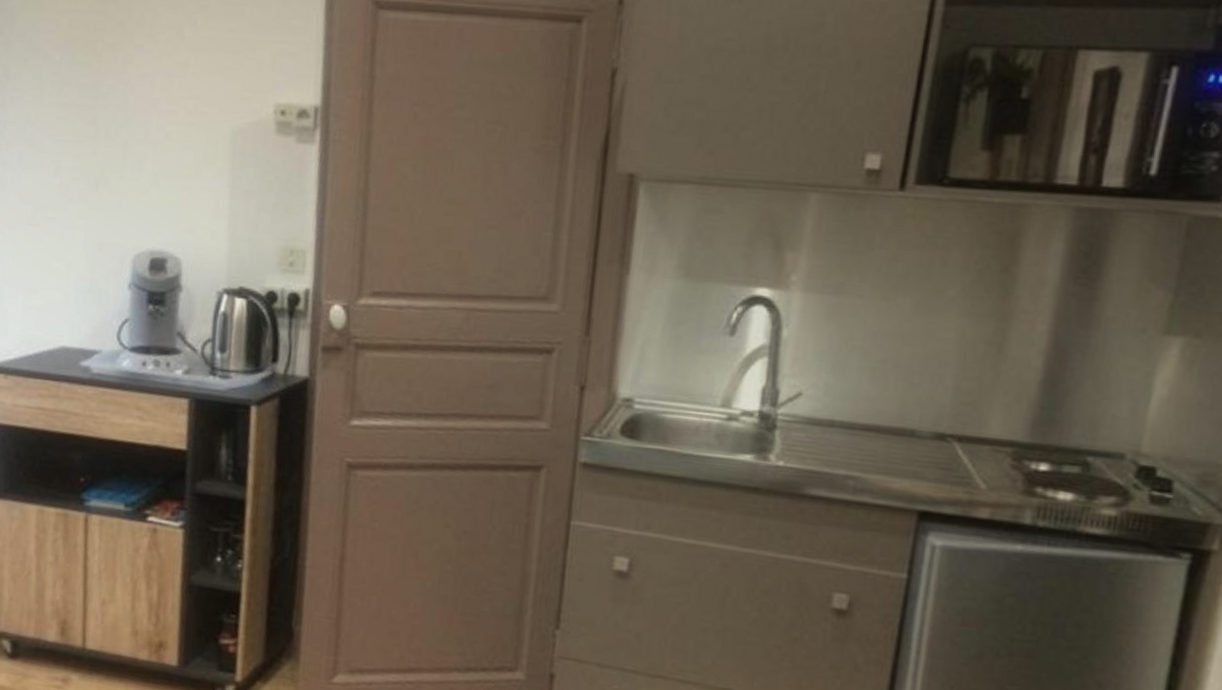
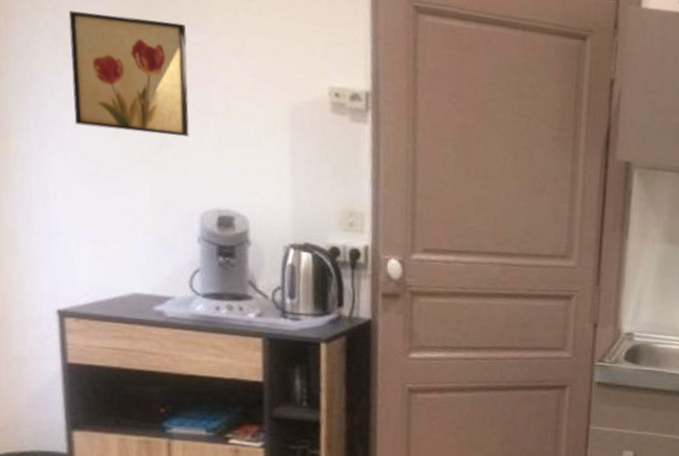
wall art: none [17,41,130,170] -> present [69,10,189,136]

